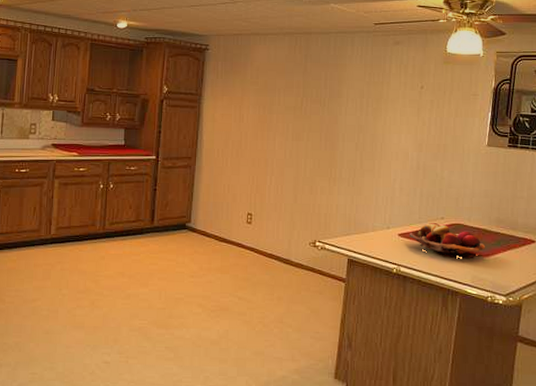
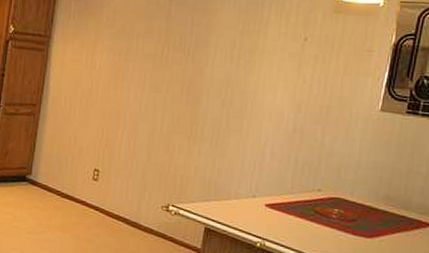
fruit basket: present [410,222,486,259] -> none [279,194,370,239]

